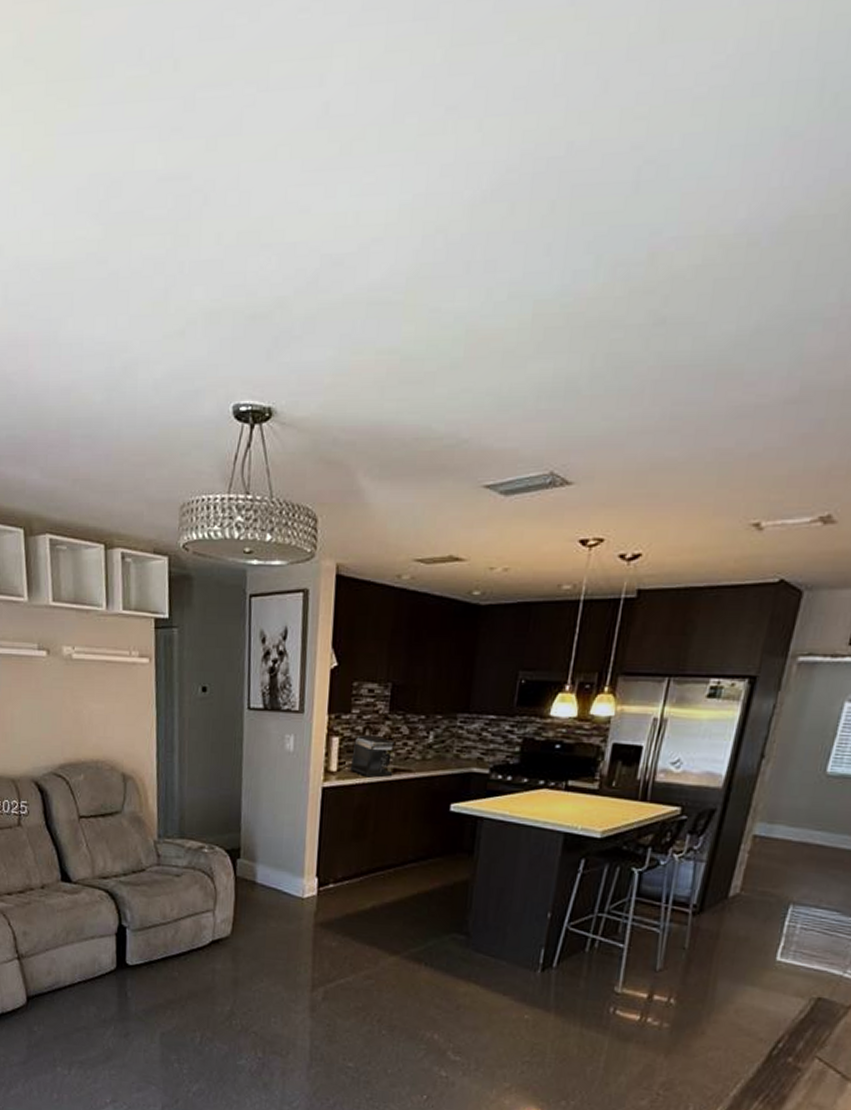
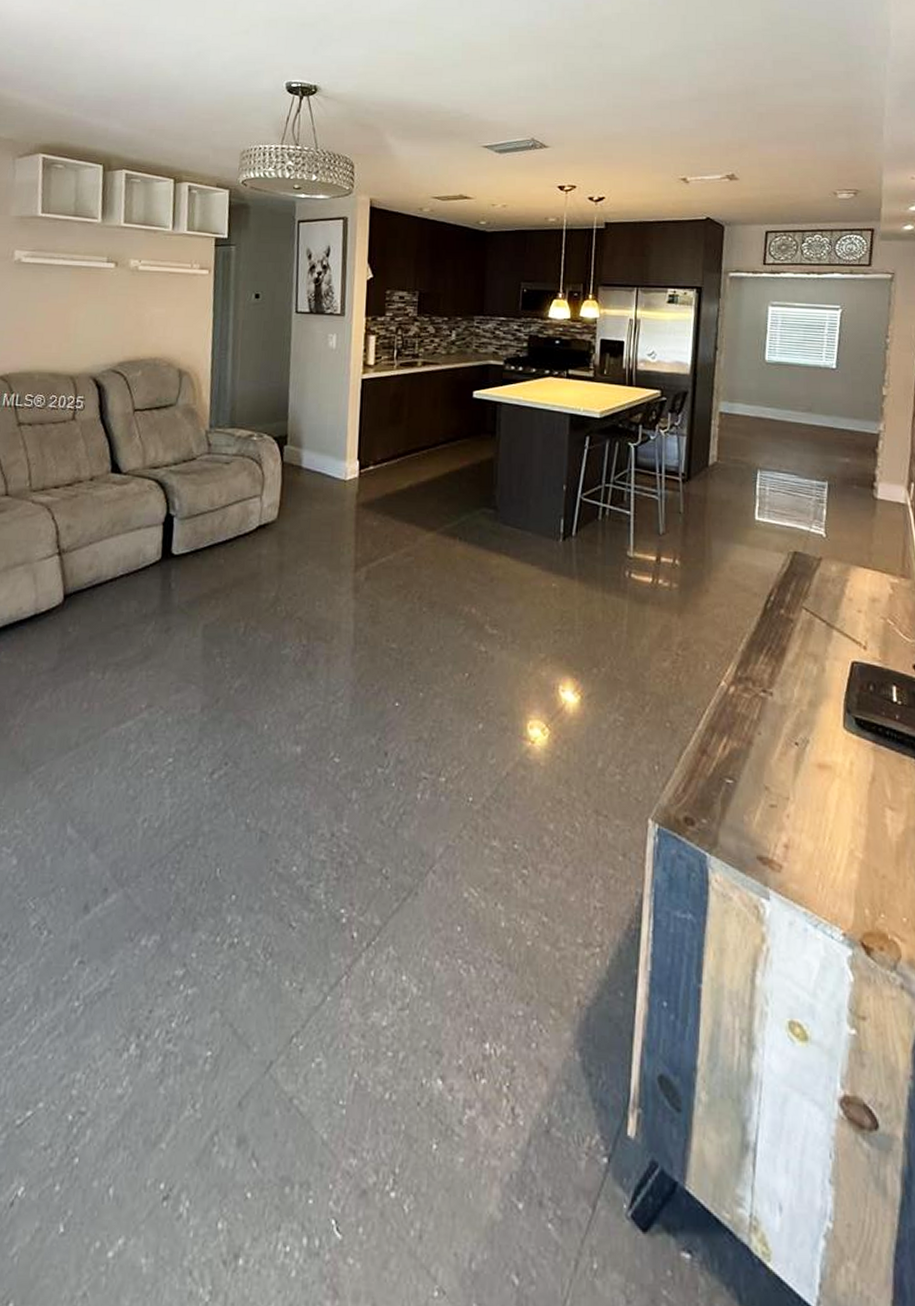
coffee maker: present [351,735,394,778] -> none [386,334,423,370]

